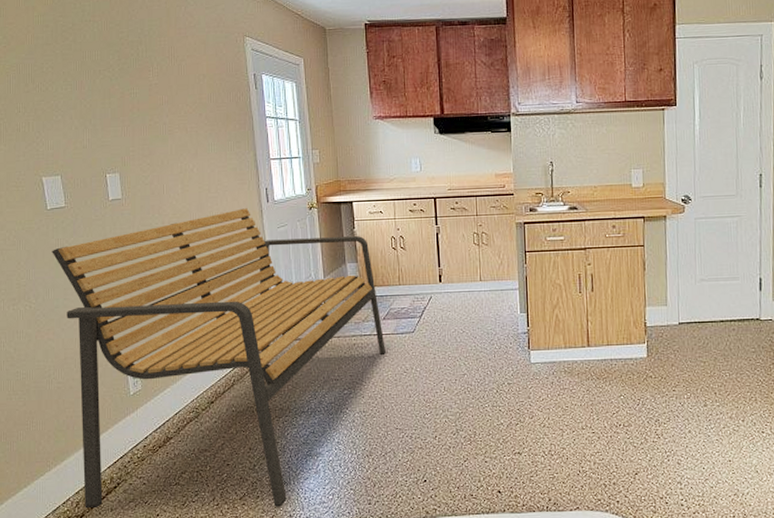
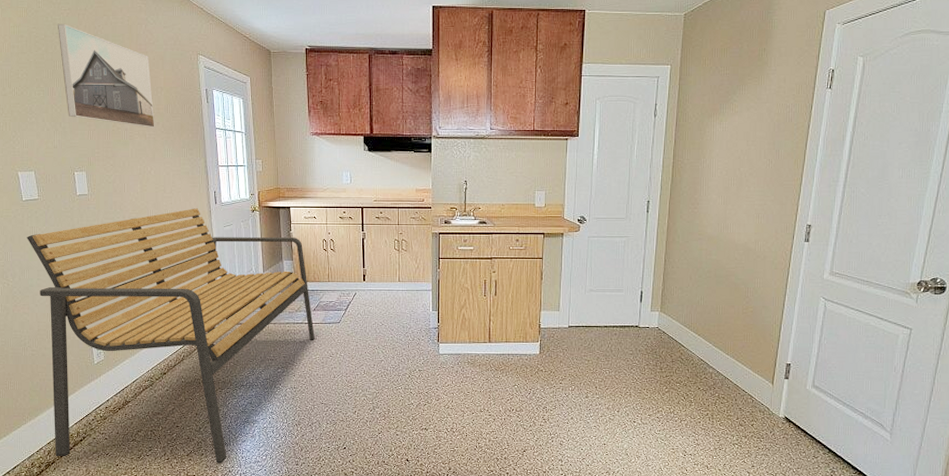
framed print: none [87,9,197,120] -> present [58,23,155,128]

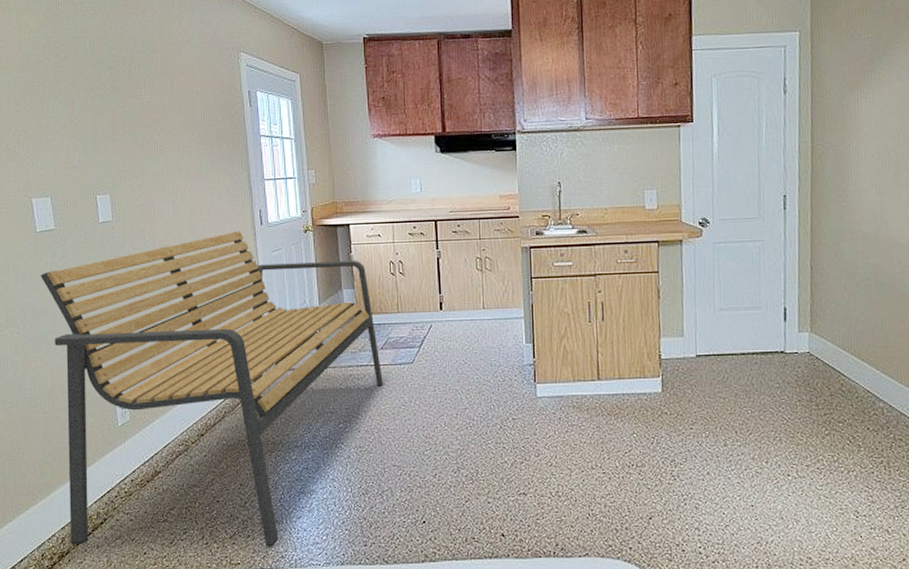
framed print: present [58,23,155,128] -> none [79,25,190,139]

